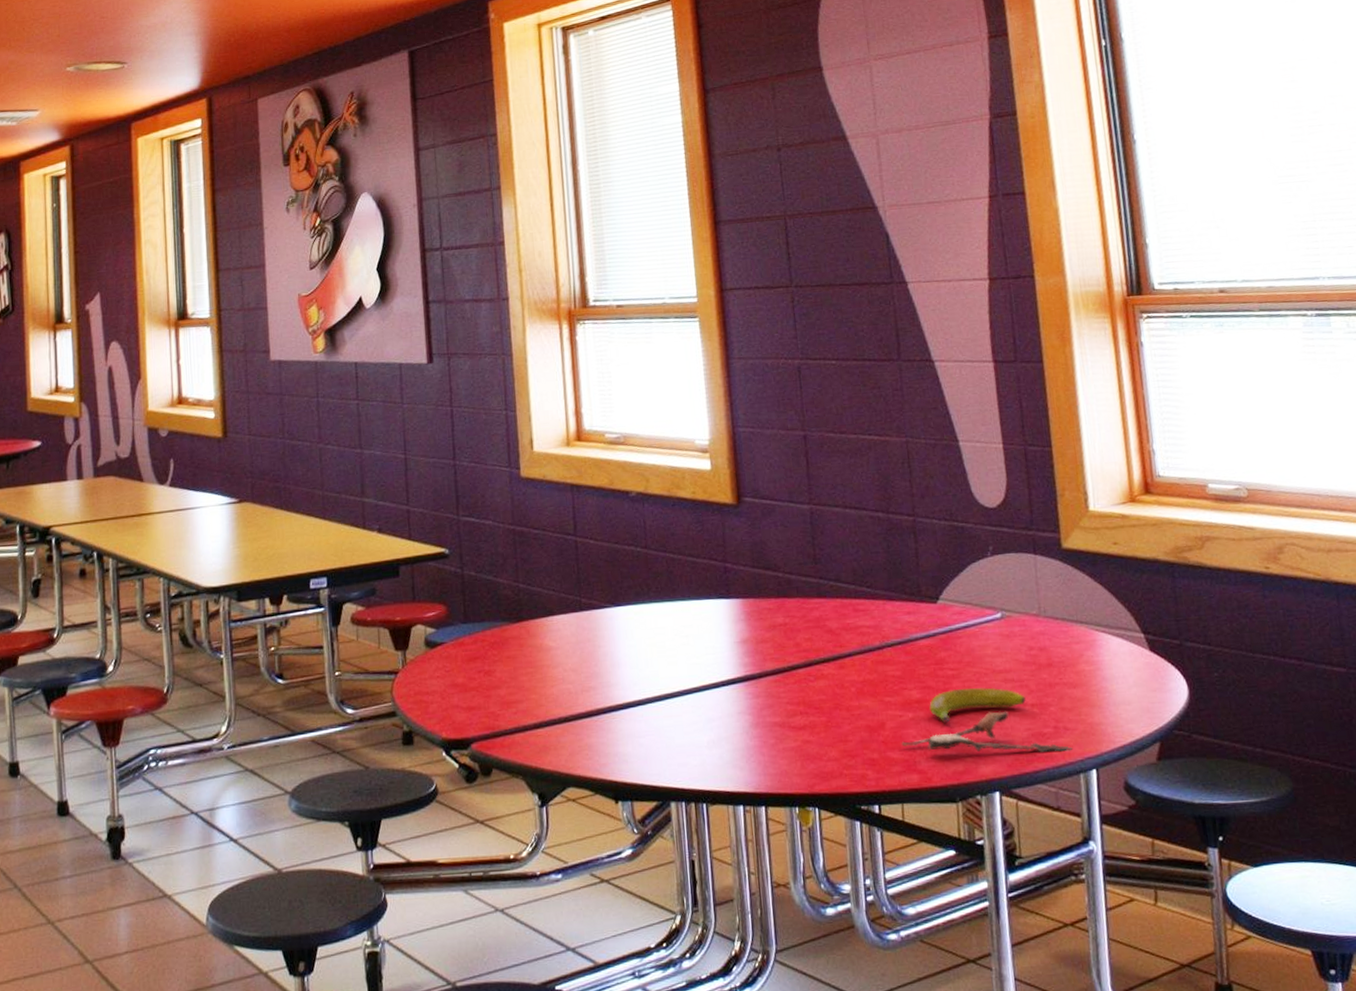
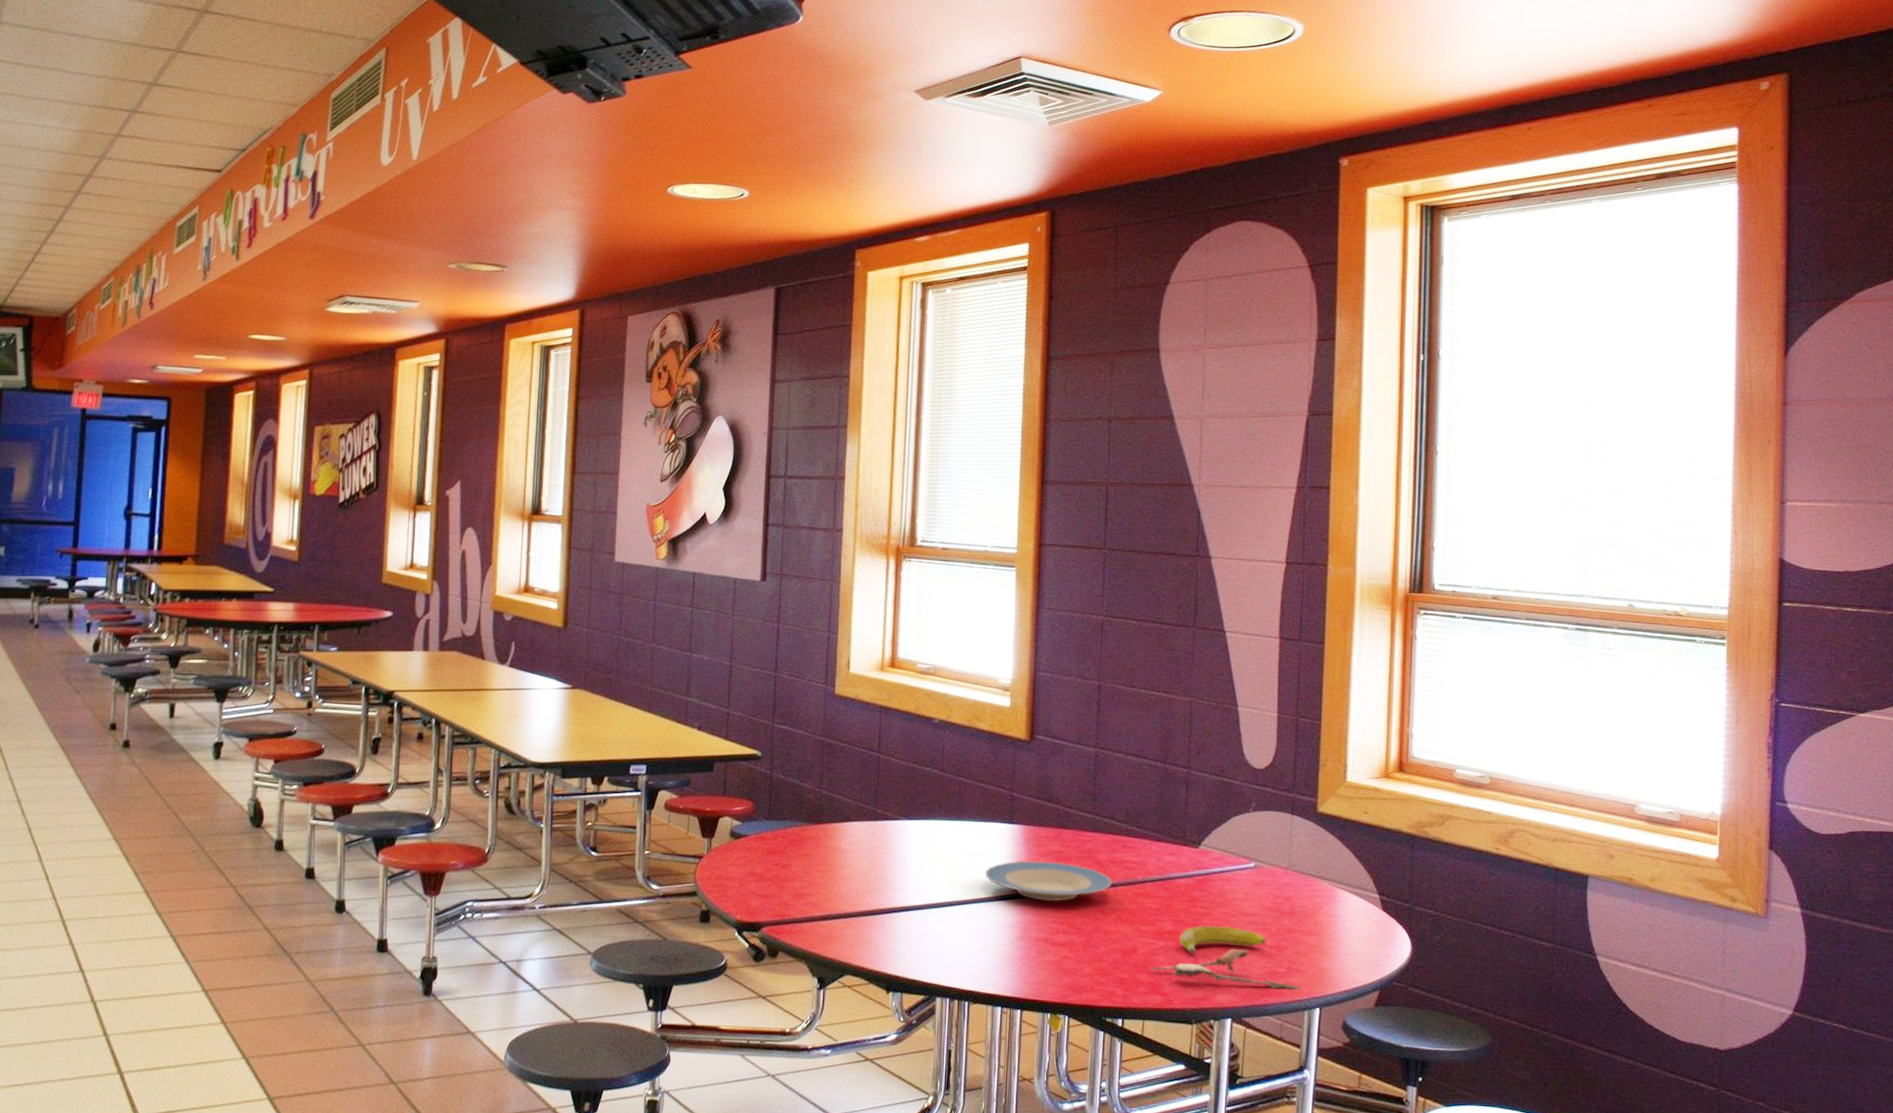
plate: none [707,635,848,681] -> present [985,860,1112,902]

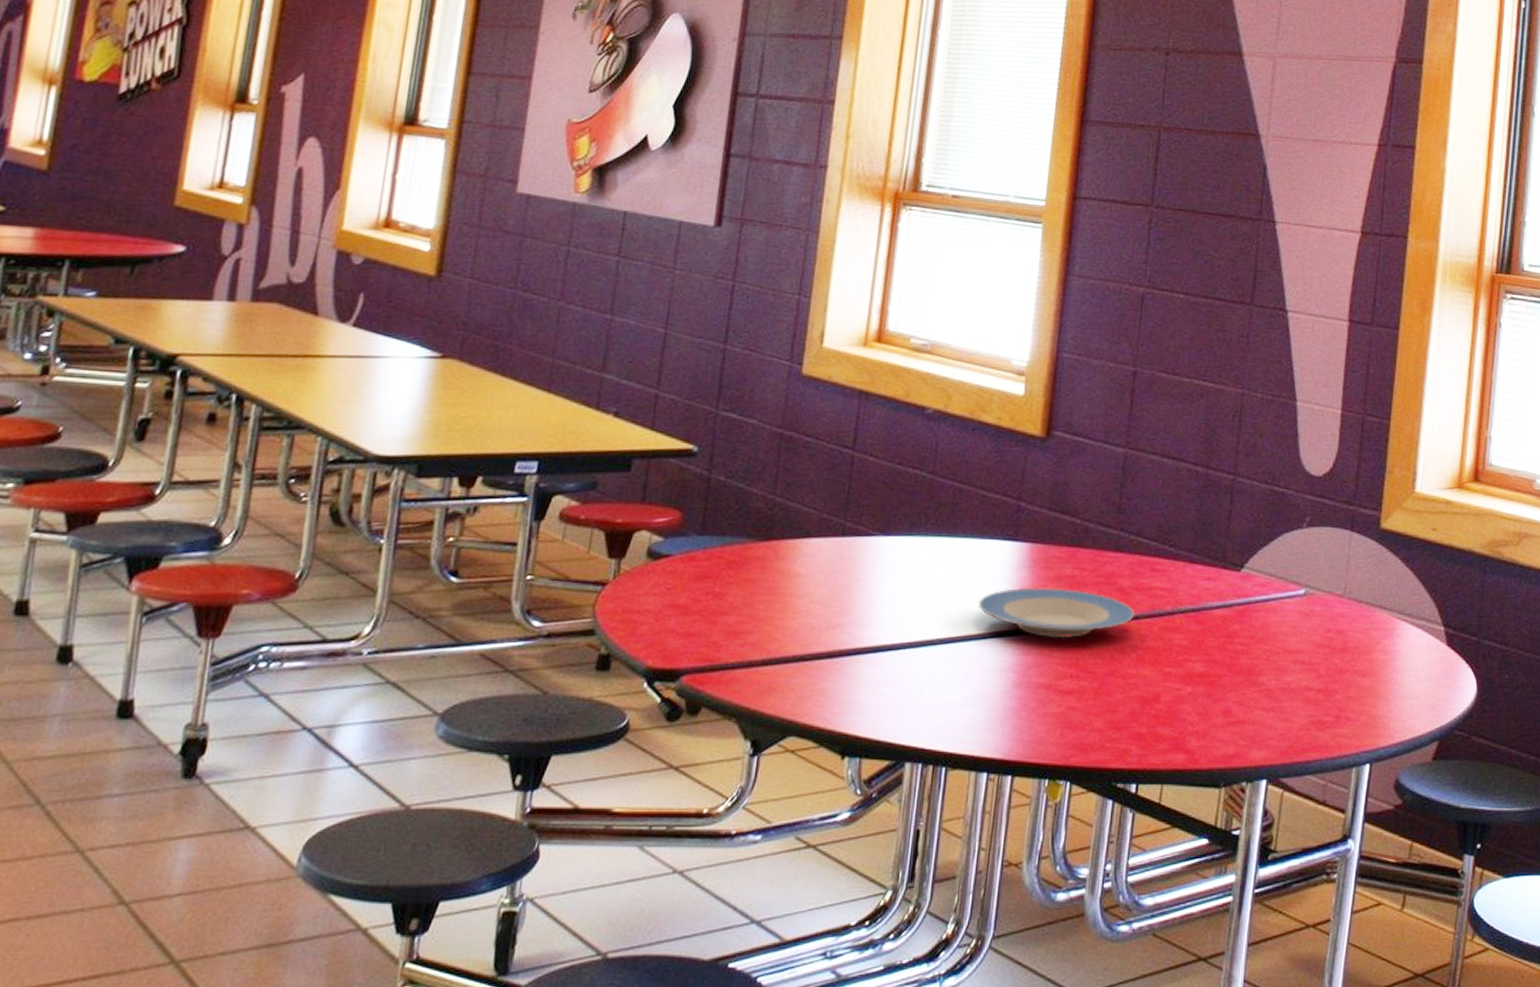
spoon: present [1150,948,1301,990] -> none [1173,693,1350,743]
banana: present [1179,925,1266,955] -> none [1211,665,1313,702]

